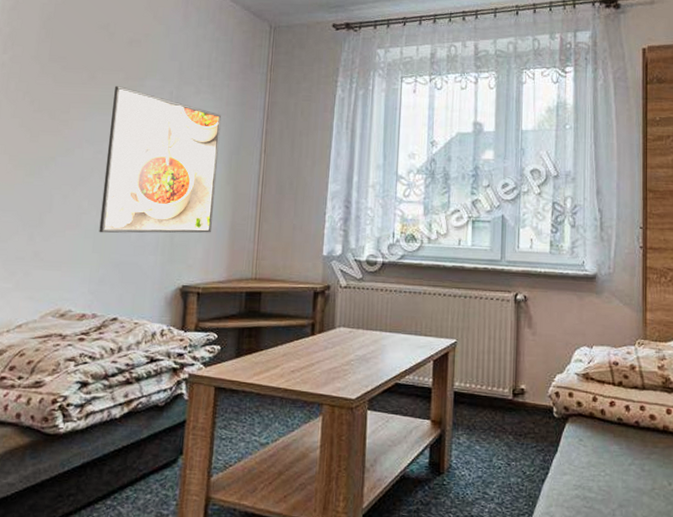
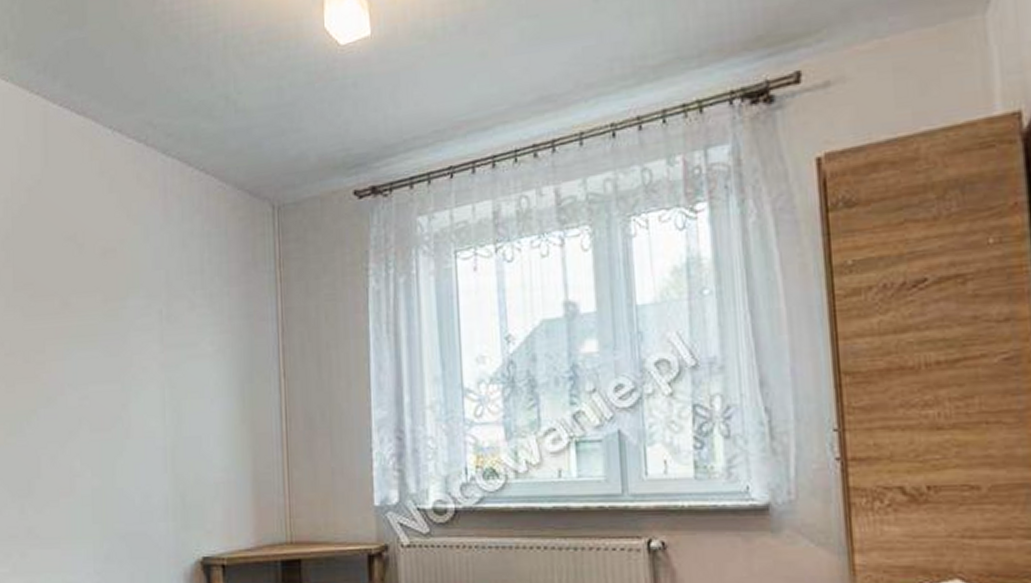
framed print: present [99,86,222,233] -> none [93,311,229,499]

